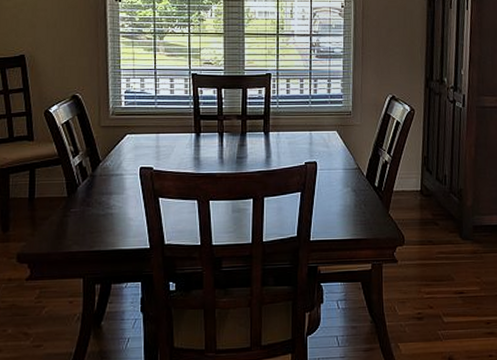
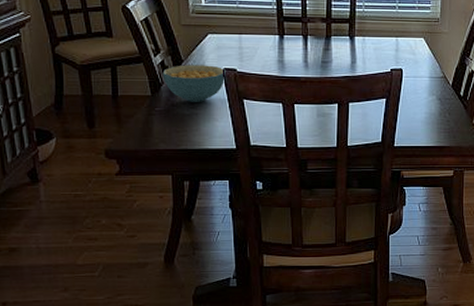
cereal bowl: none [80,164,142,202] -> present [162,65,226,102]

